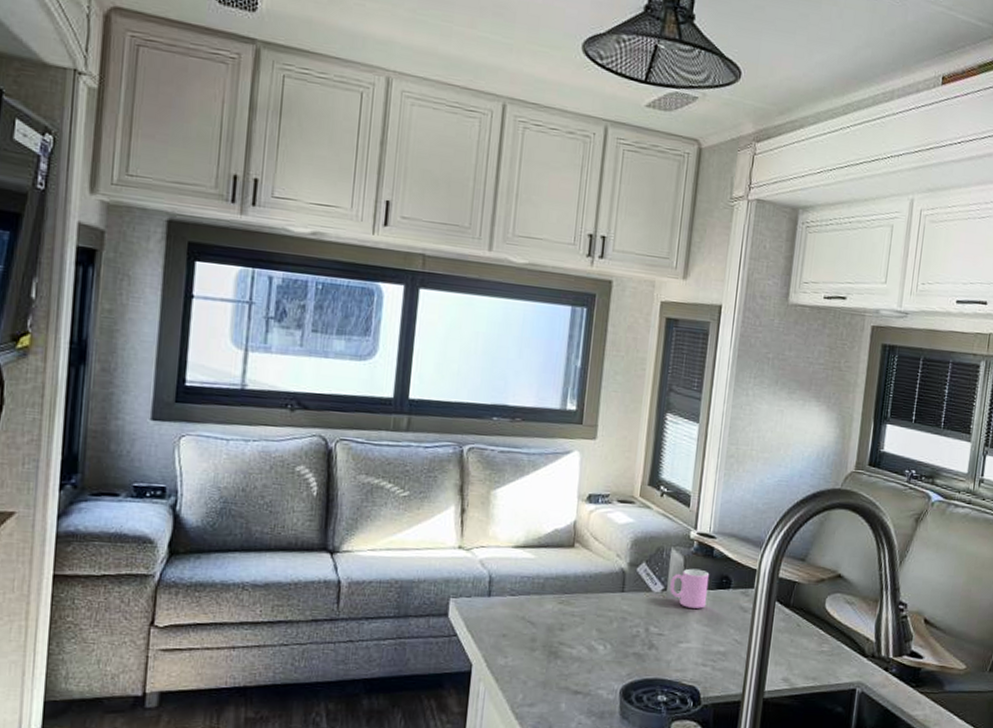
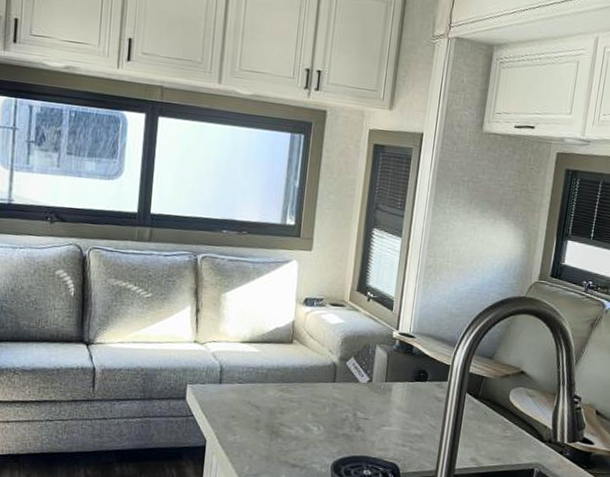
cup: present [669,568,710,609] -> none [374,363,409,398]

